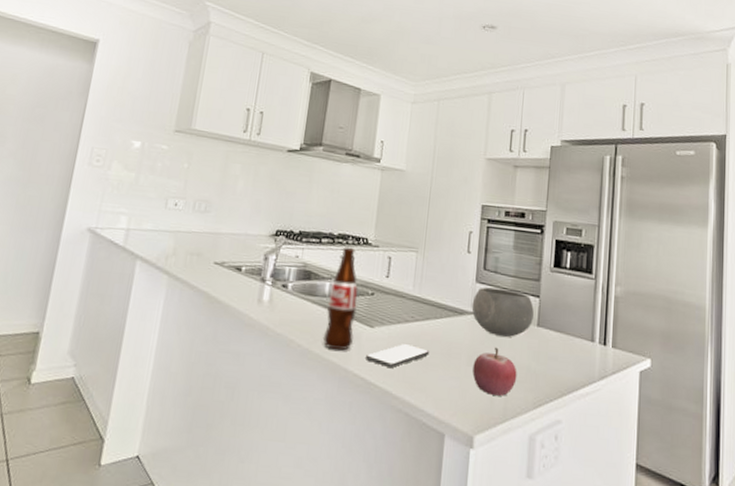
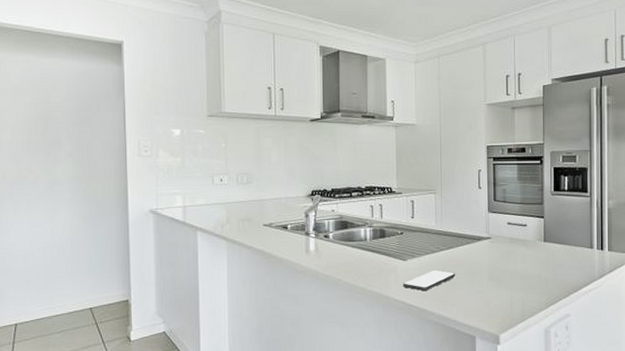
bottle: present [322,247,358,351] -> none [365,197,390,283]
bowl: present [471,287,534,337] -> none [487,215,540,254]
fruit: present [472,347,517,396] -> none [493,263,530,301]

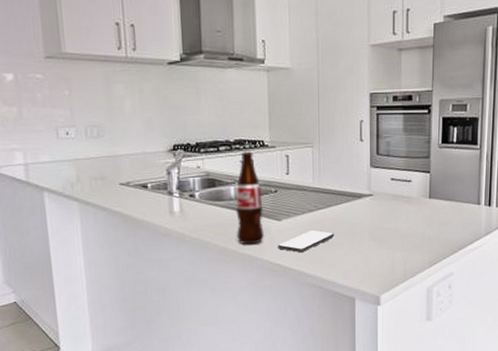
bottle: none [365,197,390,283] -> present [235,151,264,245]

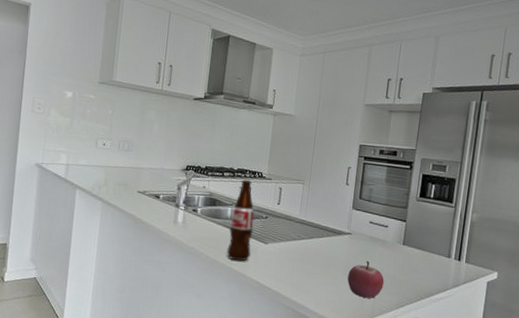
smartphone: present [278,230,335,253] -> none [261,257,313,276]
fruit: none [374,221,414,261] -> present [347,260,385,298]

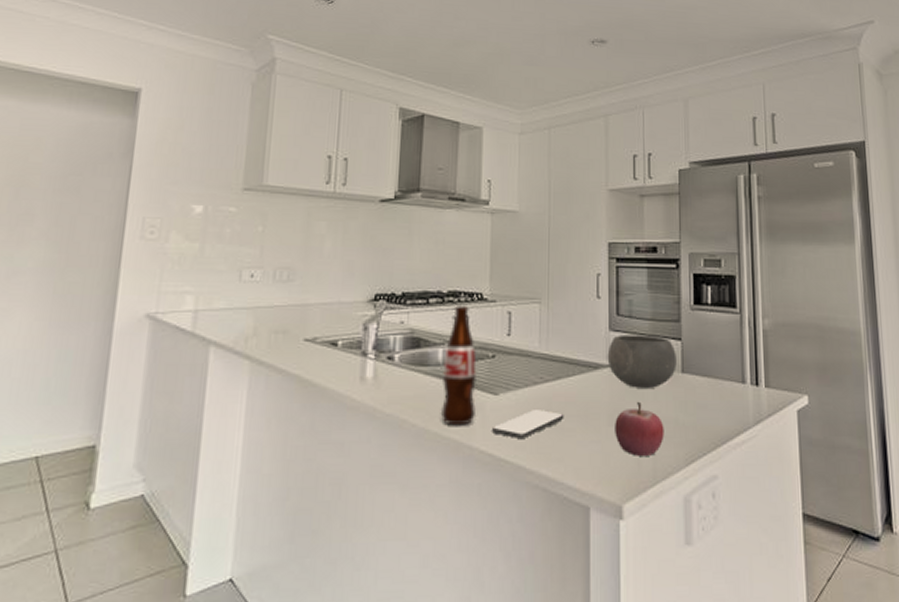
smartphone: none [261,257,313,276] -> present [492,410,564,440]
bowl: none [348,213,401,253] -> present [607,335,677,388]

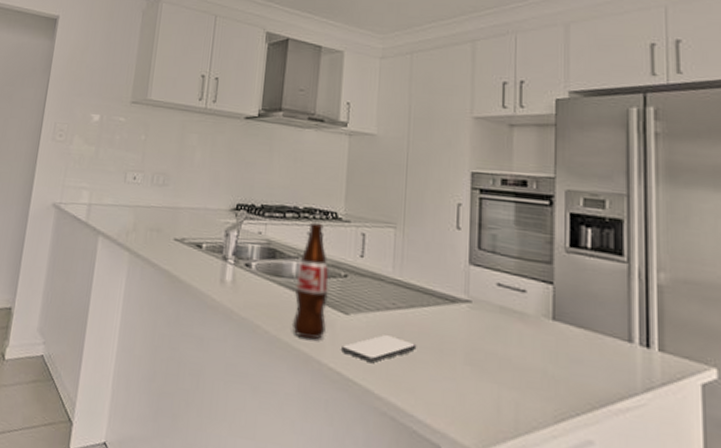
bowl: present [607,335,677,388] -> none [466,270,547,332]
fruit: present [615,401,664,456] -> none [472,343,530,405]

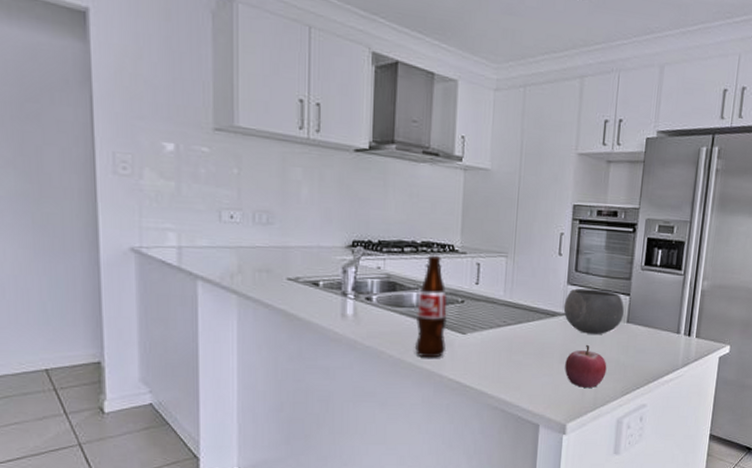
smartphone: present [341,335,417,363] -> none [460,348,523,371]
bowl: none [466,270,547,332] -> present [563,288,624,334]
fruit: none [472,343,530,405] -> present [565,344,607,388]

